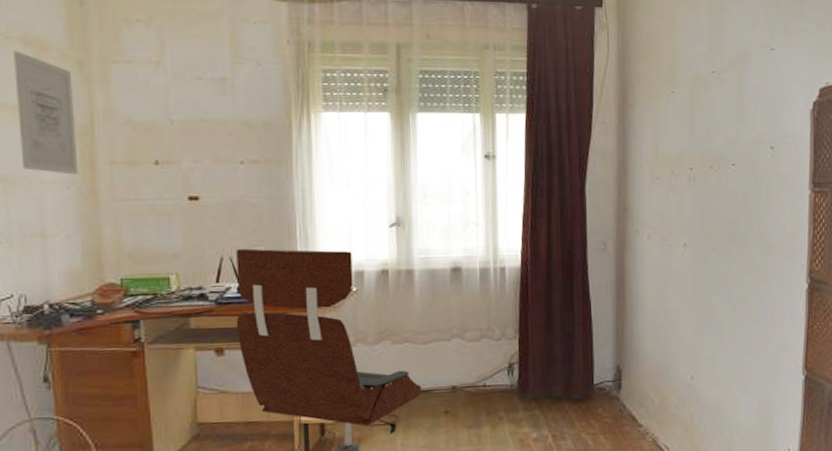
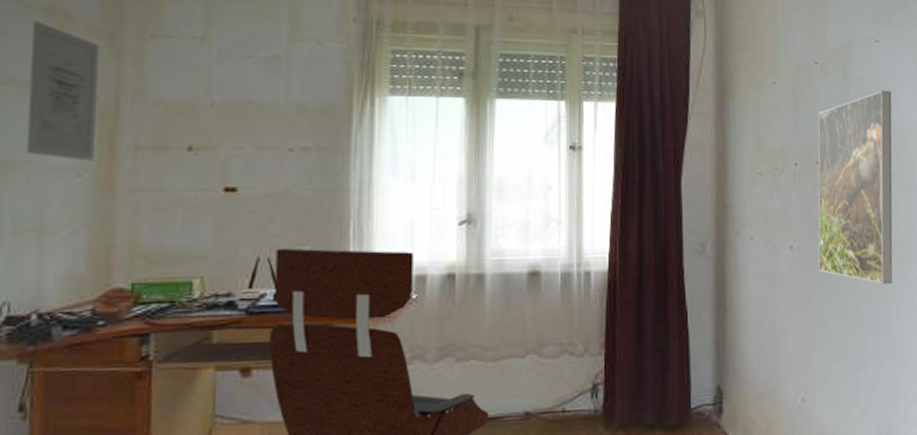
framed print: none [709,97,784,277] -> present [818,90,893,284]

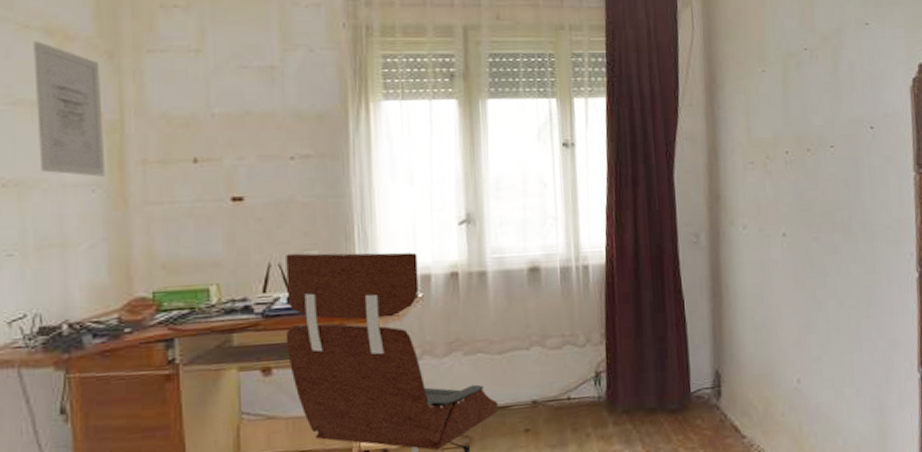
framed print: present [818,90,893,284] -> none [808,74,885,267]

